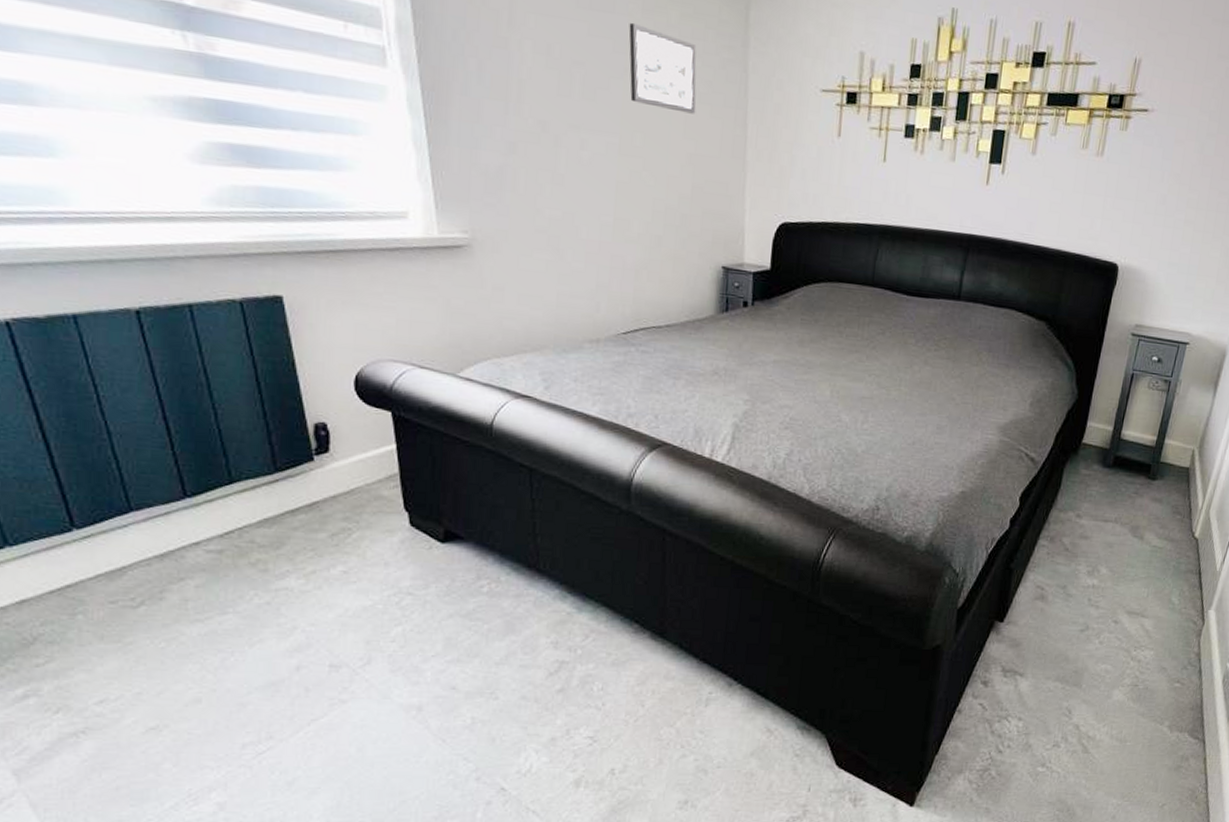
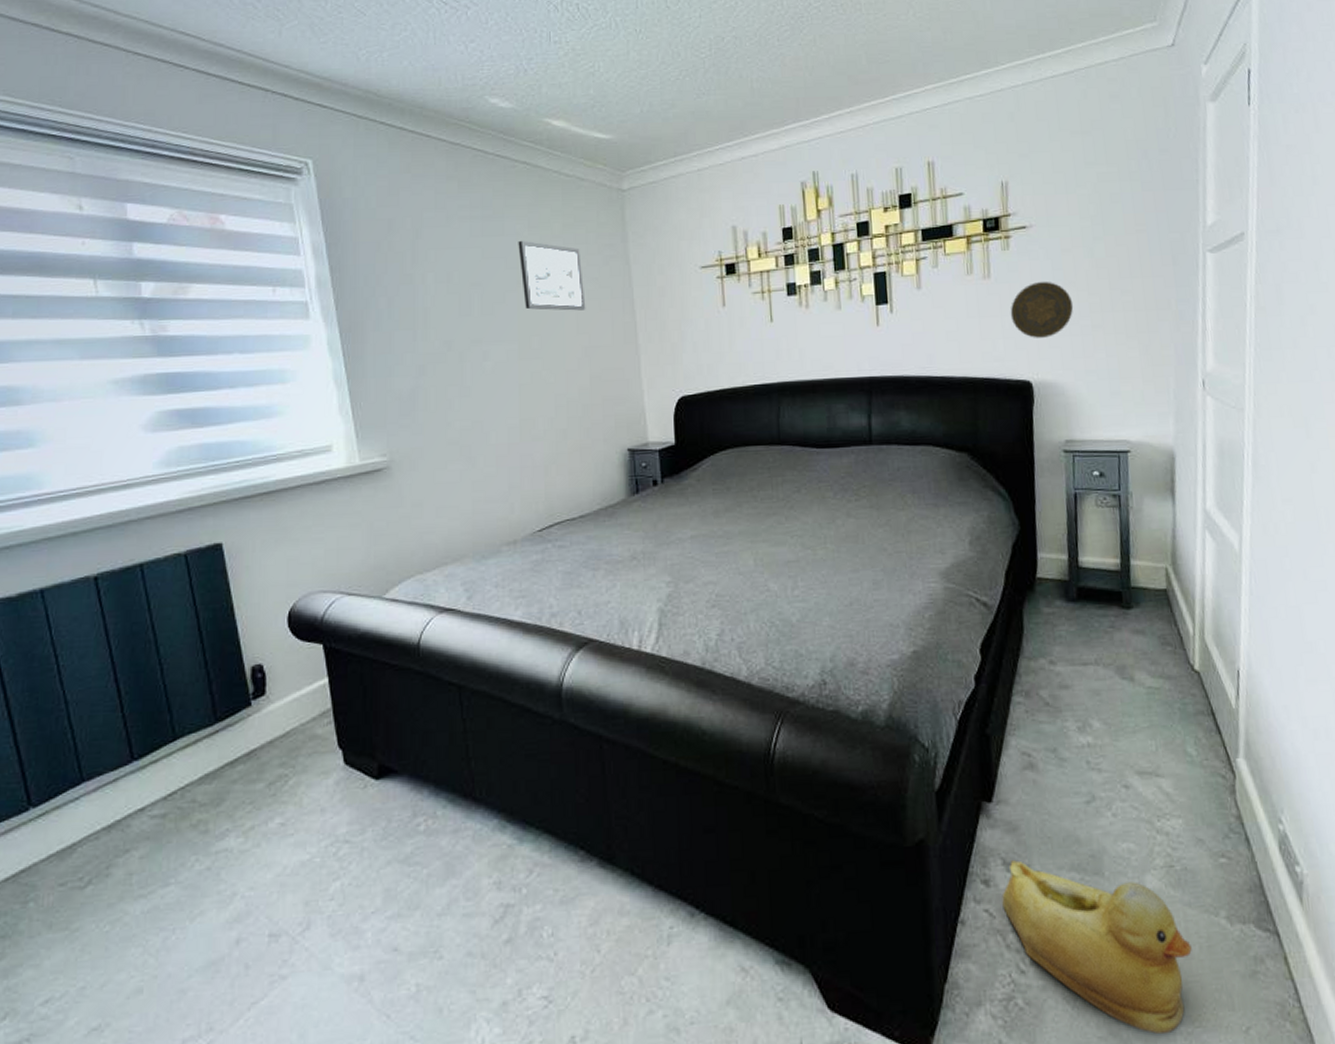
rubber duck: none [995,669,1137,804] -> present [1002,860,1192,1035]
decorative plate: none [1113,168,1174,225] -> present [1010,281,1074,338]

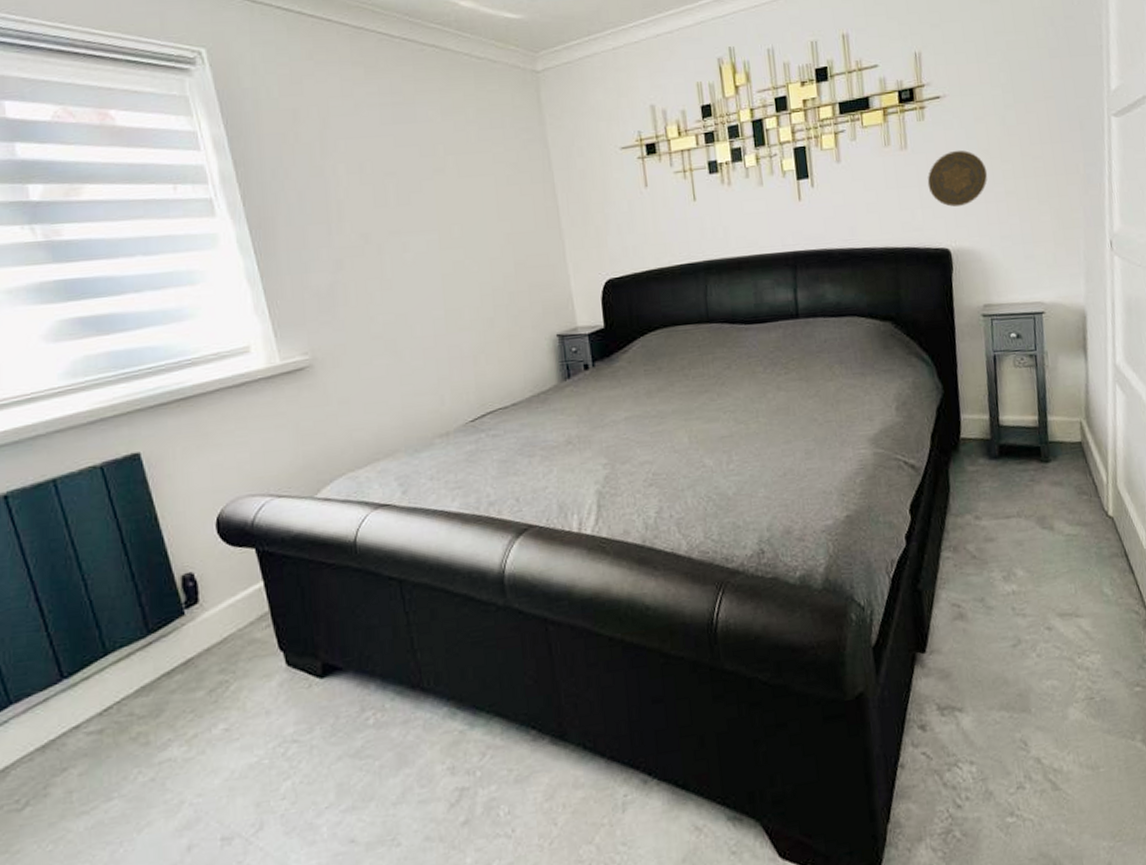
picture frame: present [518,240,586,311] -> none [431,126,506,198]
rubber duck: present [1002,860,1192,1035] -> none [937,705,1112,851]

